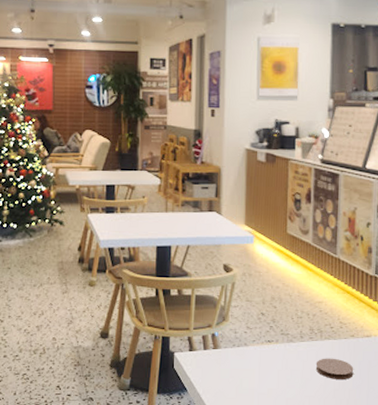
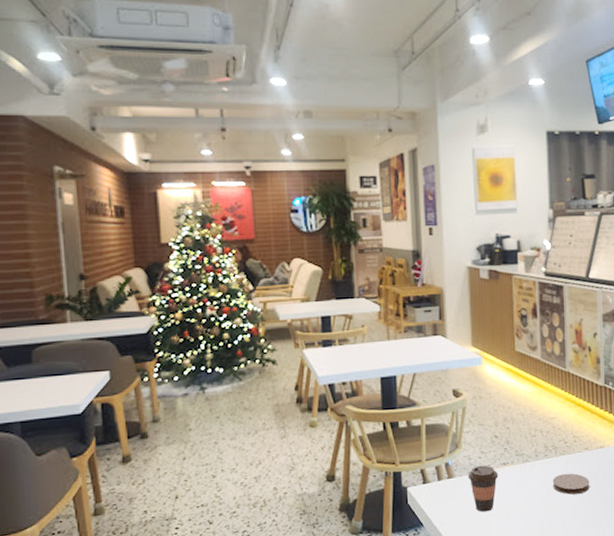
coffee cup: none [232,340,263,386] -> present [467,465,499,512]

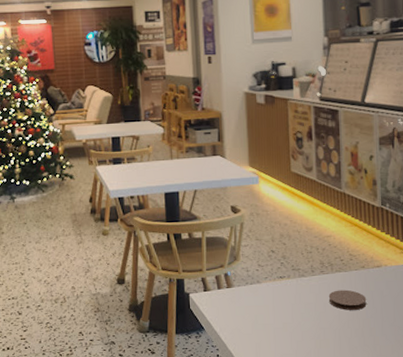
coffee cup: present [467,465,499,512] -> none [245,277,276,321]

